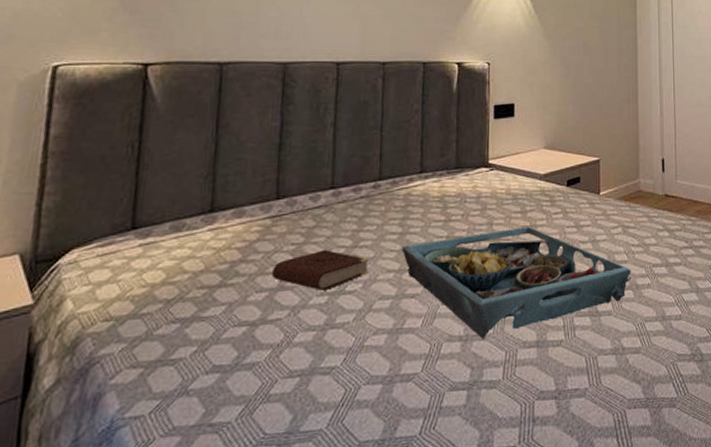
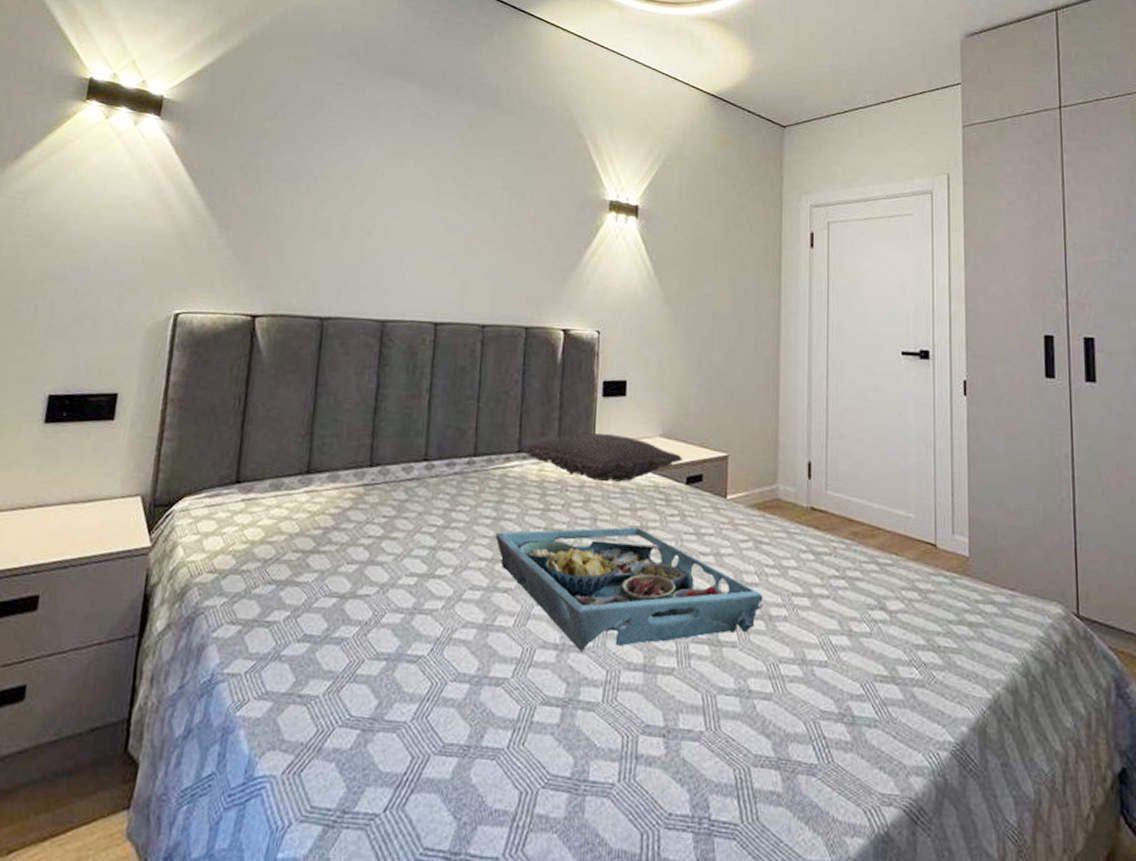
book: present [271,250,370,291] -> none [362,527,461,571]
pillow: none [425,150,564,191] -> present [523,433,684,482]

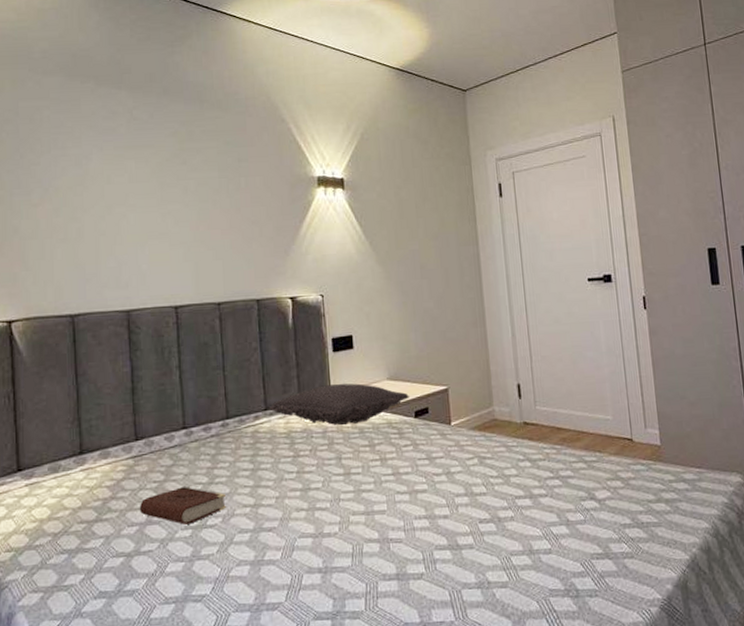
book: none [362,527,461,571] -> present [139,487,227,525]
serving tray: present [495,526,763,653] -> none [255,460,492,572]

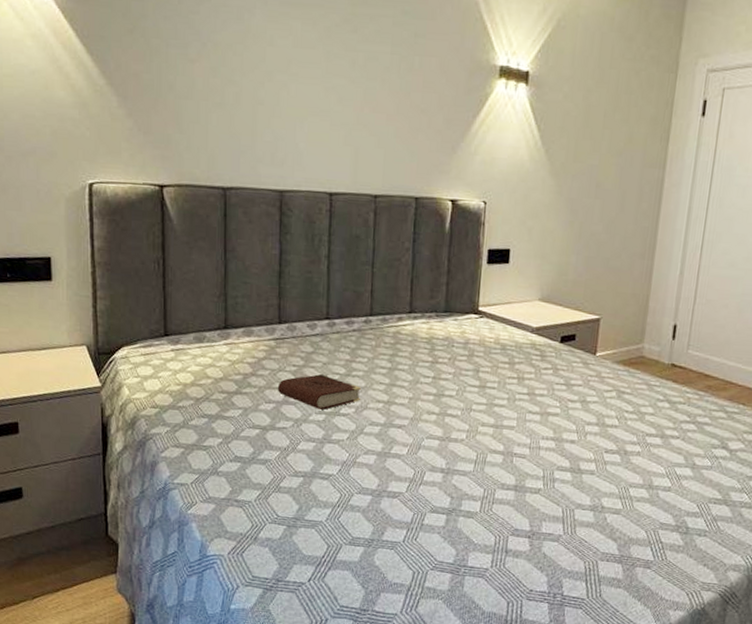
pillow: present [269,383,410,425] -> none [414,296,560,340]

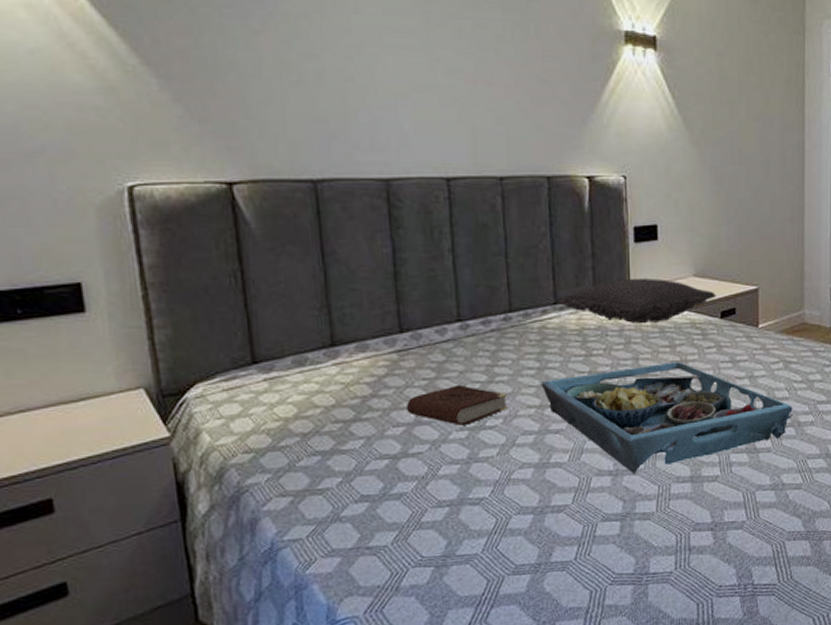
serving tray: none [390,377,621,476] -> present [541,362,793,475]
pillow: none [414,296,560,340] -> present [559,279,717,323]

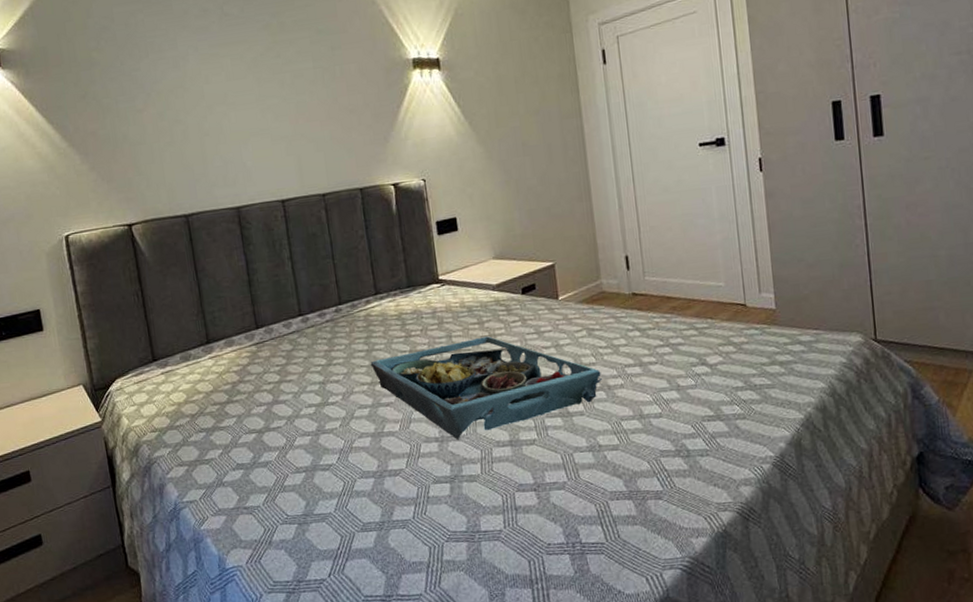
book: present [405,385,509,426] -> none [265,369,346,403]
pillow: present [559,279,717,323] -> none [379,264,517,306]

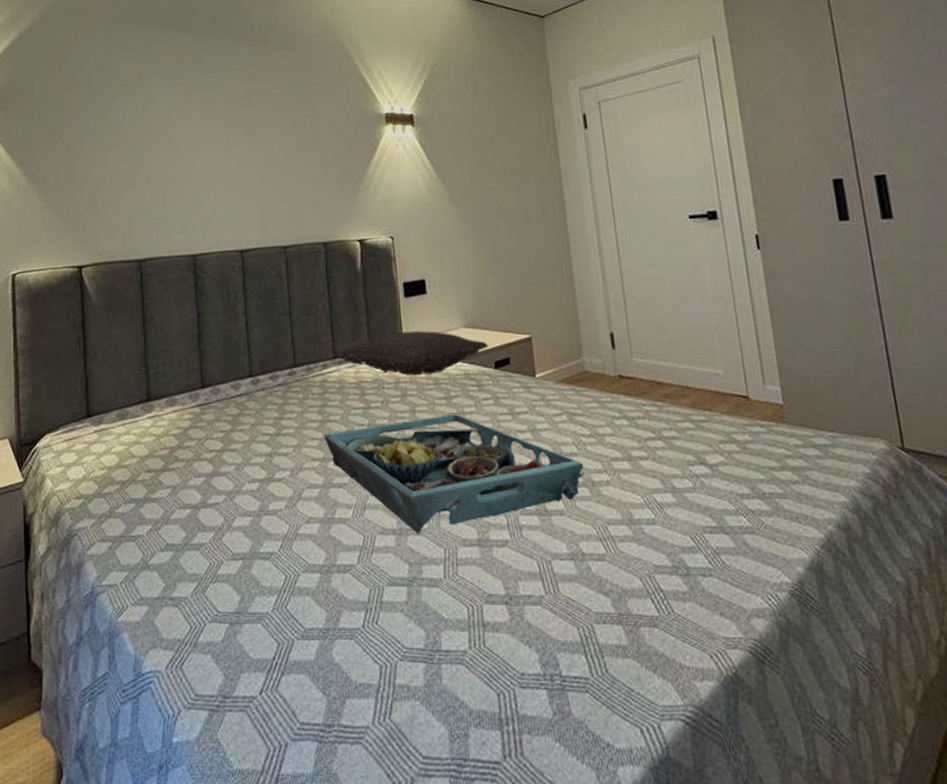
pillow: none [379,264,517,306] -> present [338,331,490,375]

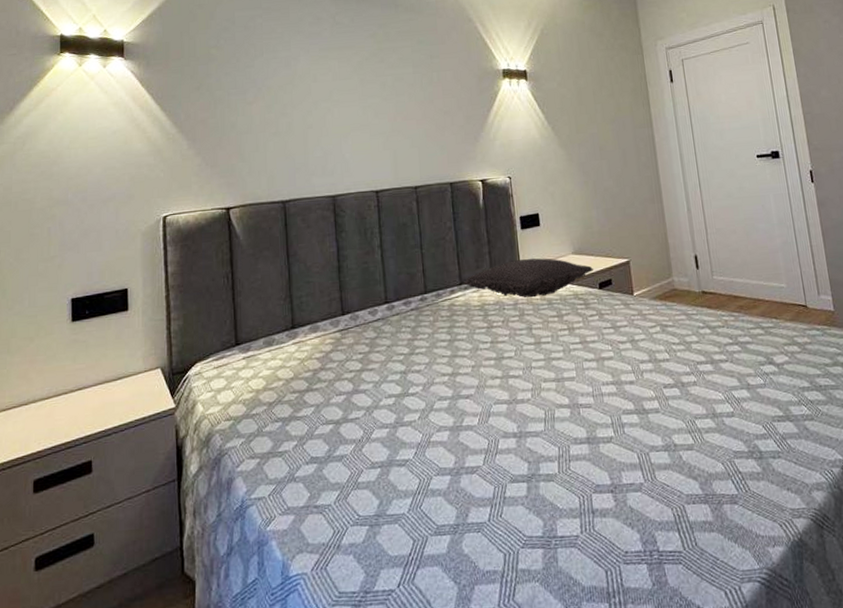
serving tray: present [324,414,585,535] -> none [452,329,676,436]

